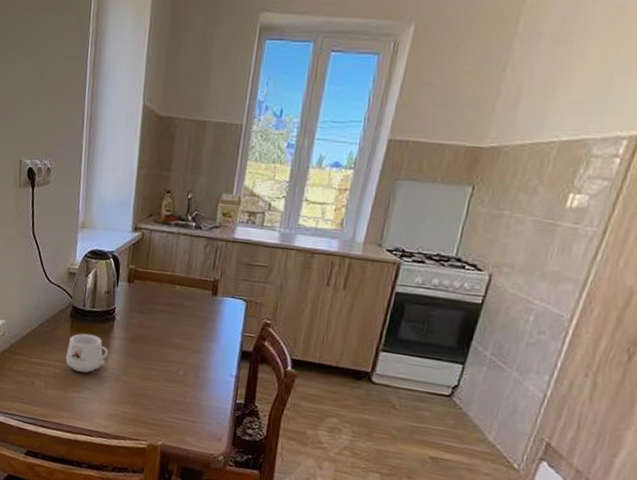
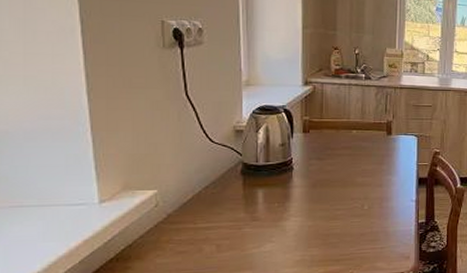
mug: present [65,333,109,373] -> none [240,187,289,228]

